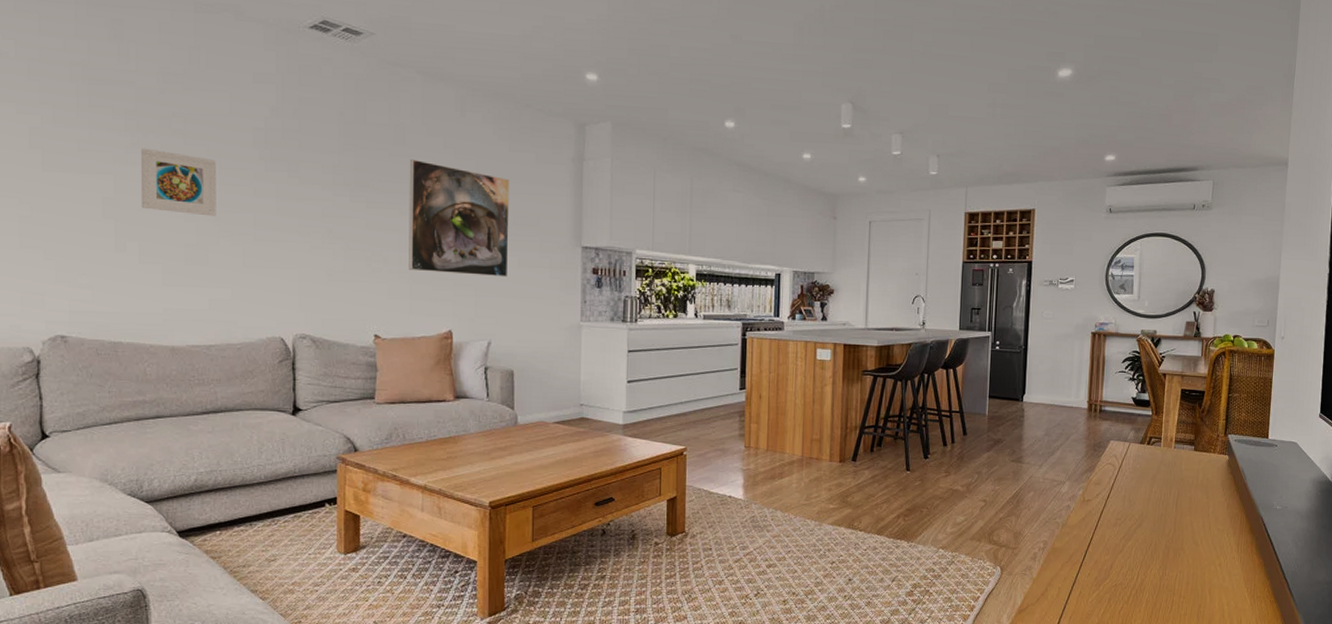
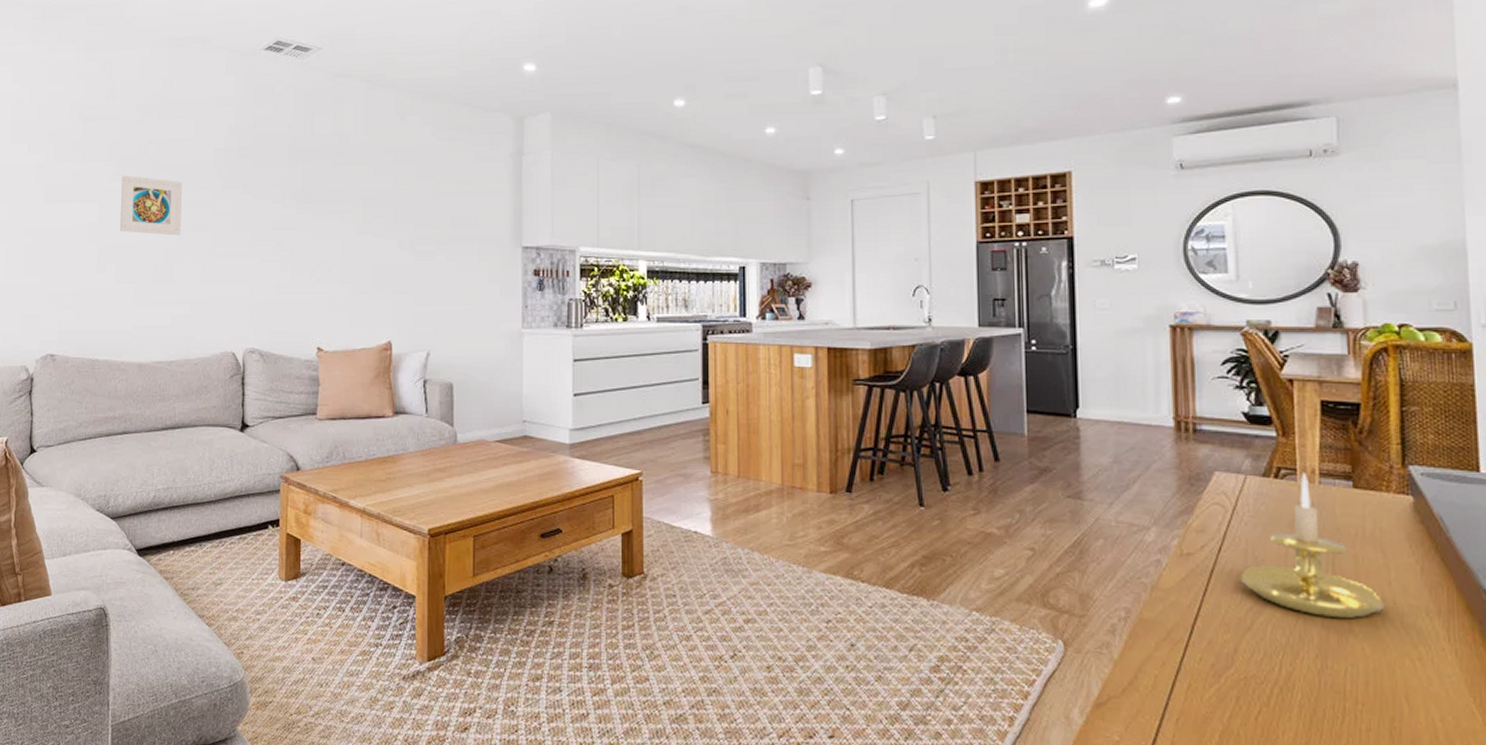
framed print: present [409,159,510,277] -> none [350,167,448,283]
candle holder: none [1119,440,1204,541] -> present [1240,472,1384,619]

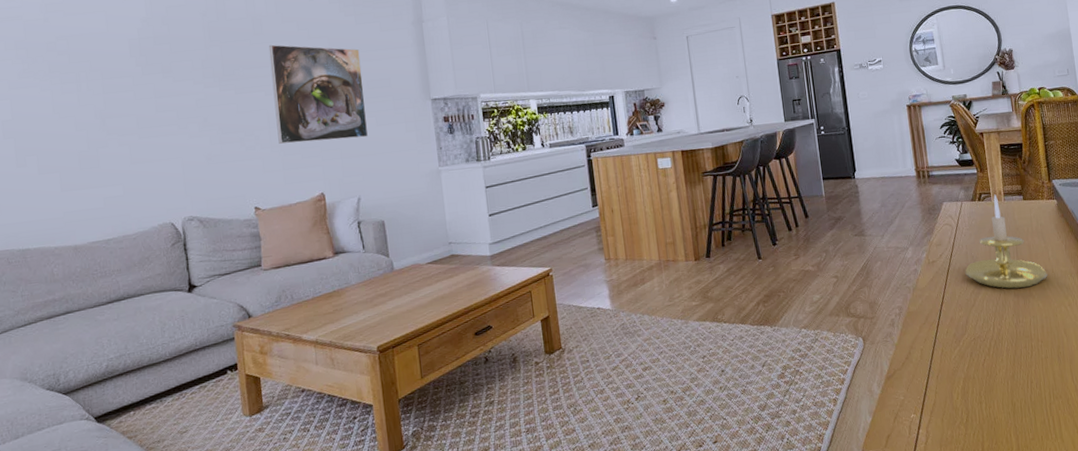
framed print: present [119,175,182,236] -> none [32,71,103,126]
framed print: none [350,167,448,283] -> present [268,44,369,144]

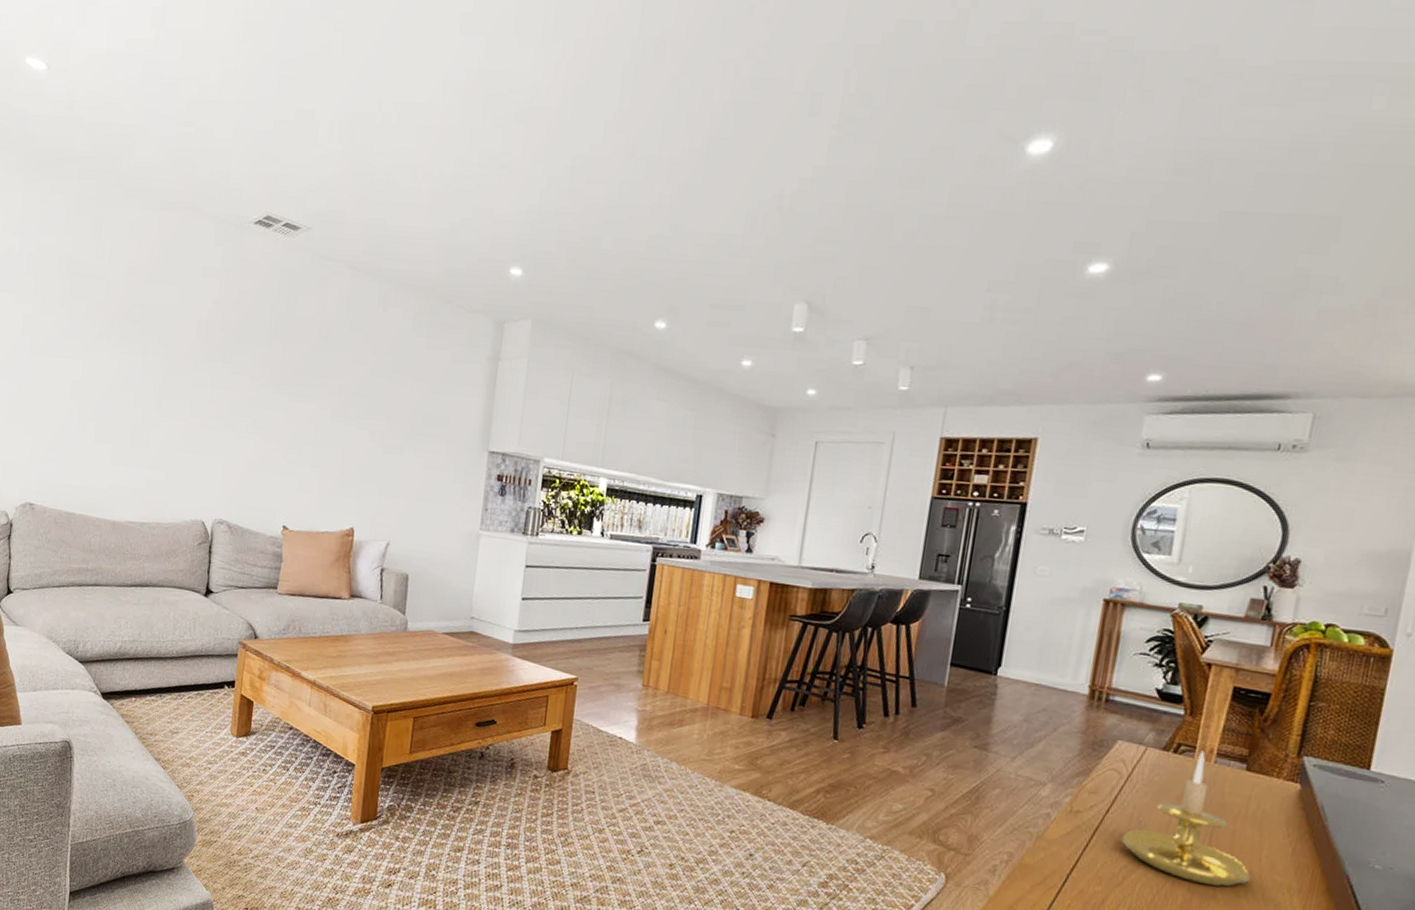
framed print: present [268,44,369,144] -> none [320,353,424,478]

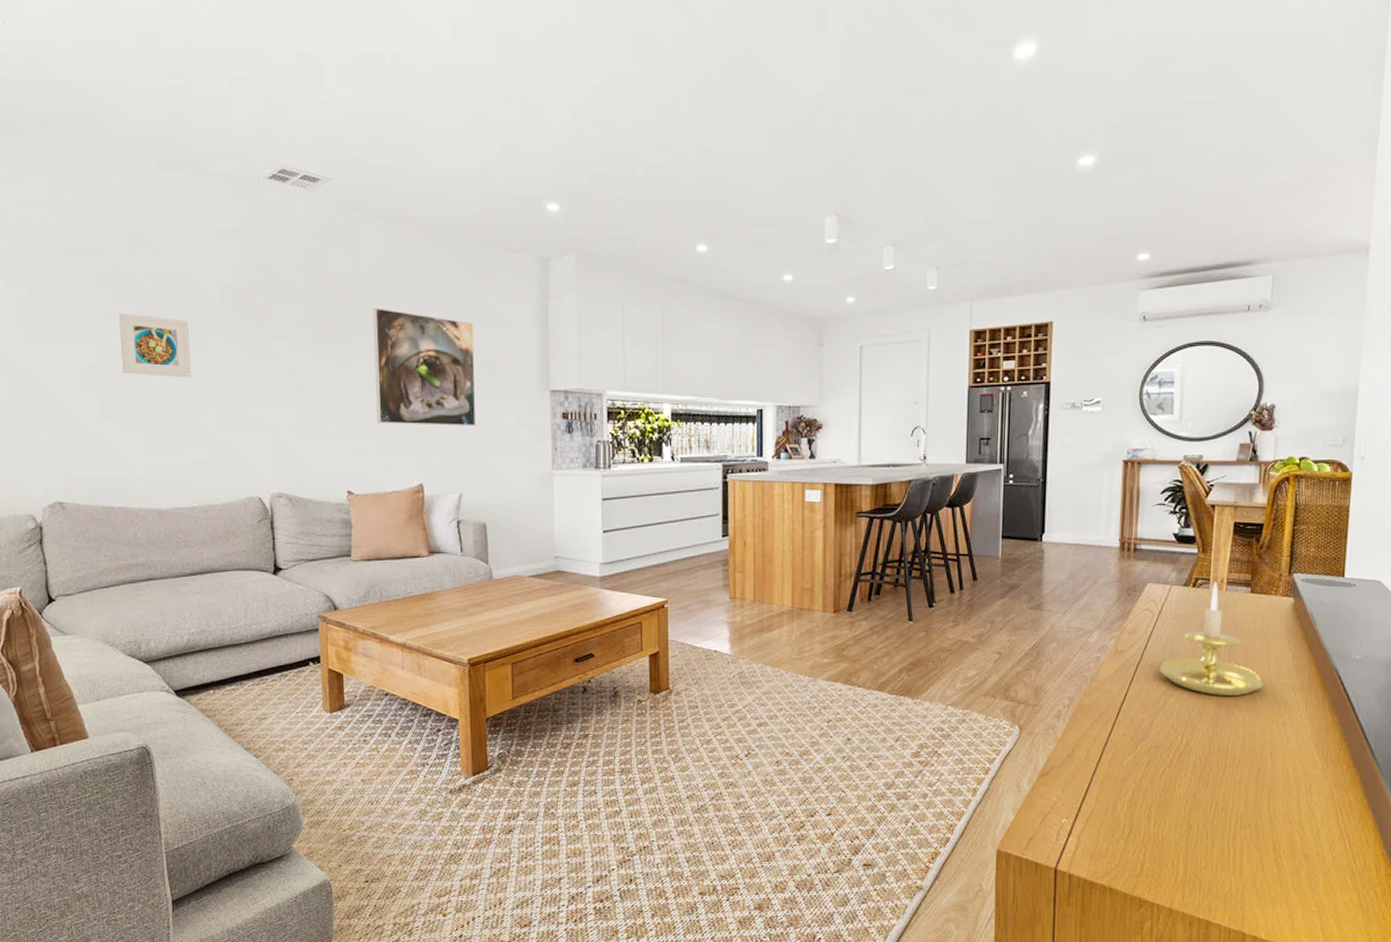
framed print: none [101,336,164,402] -> present [119,312,192,378]
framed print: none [320,353,424,478] -> present [372,307,477,427]

